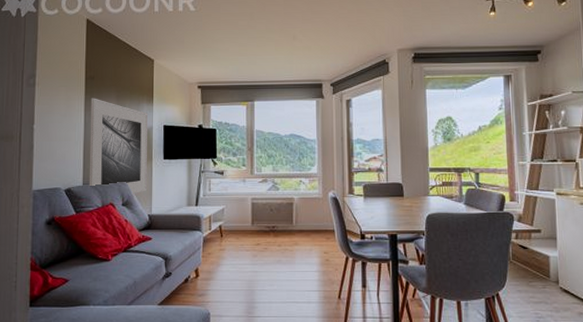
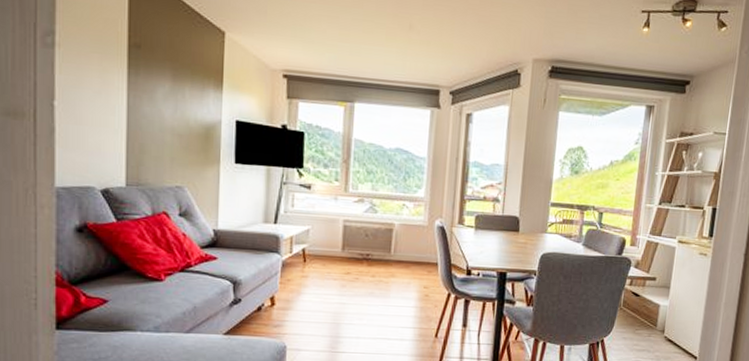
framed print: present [88,98,148,195] -> none [134,73,216,204]

